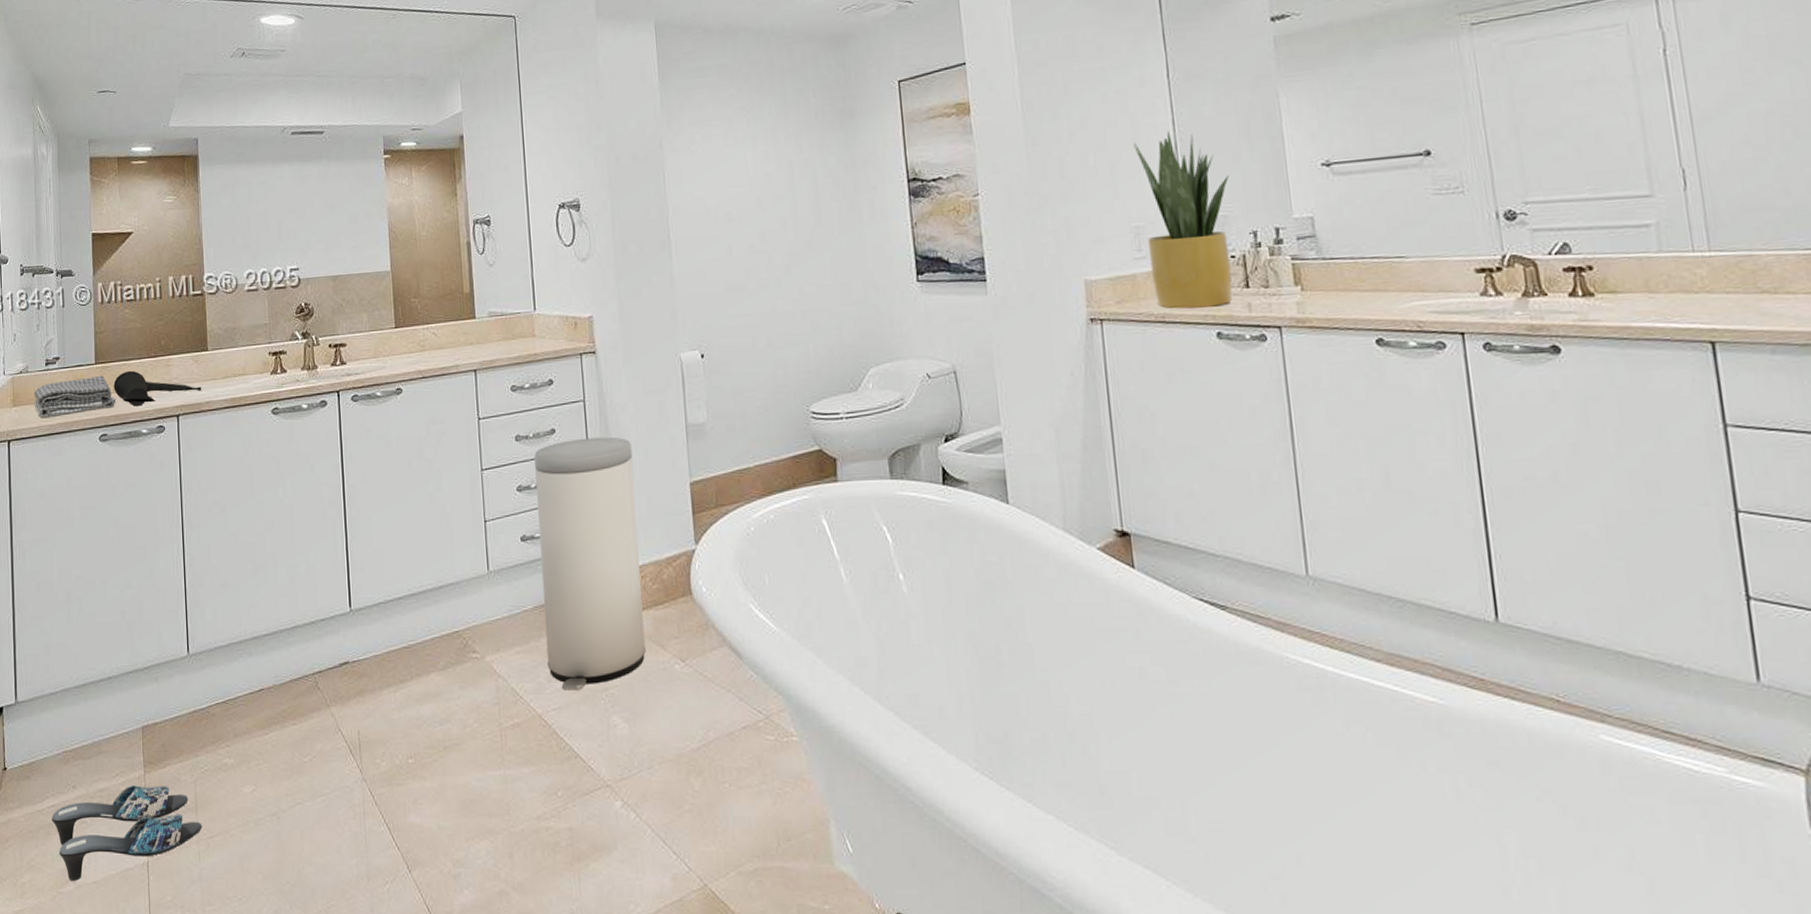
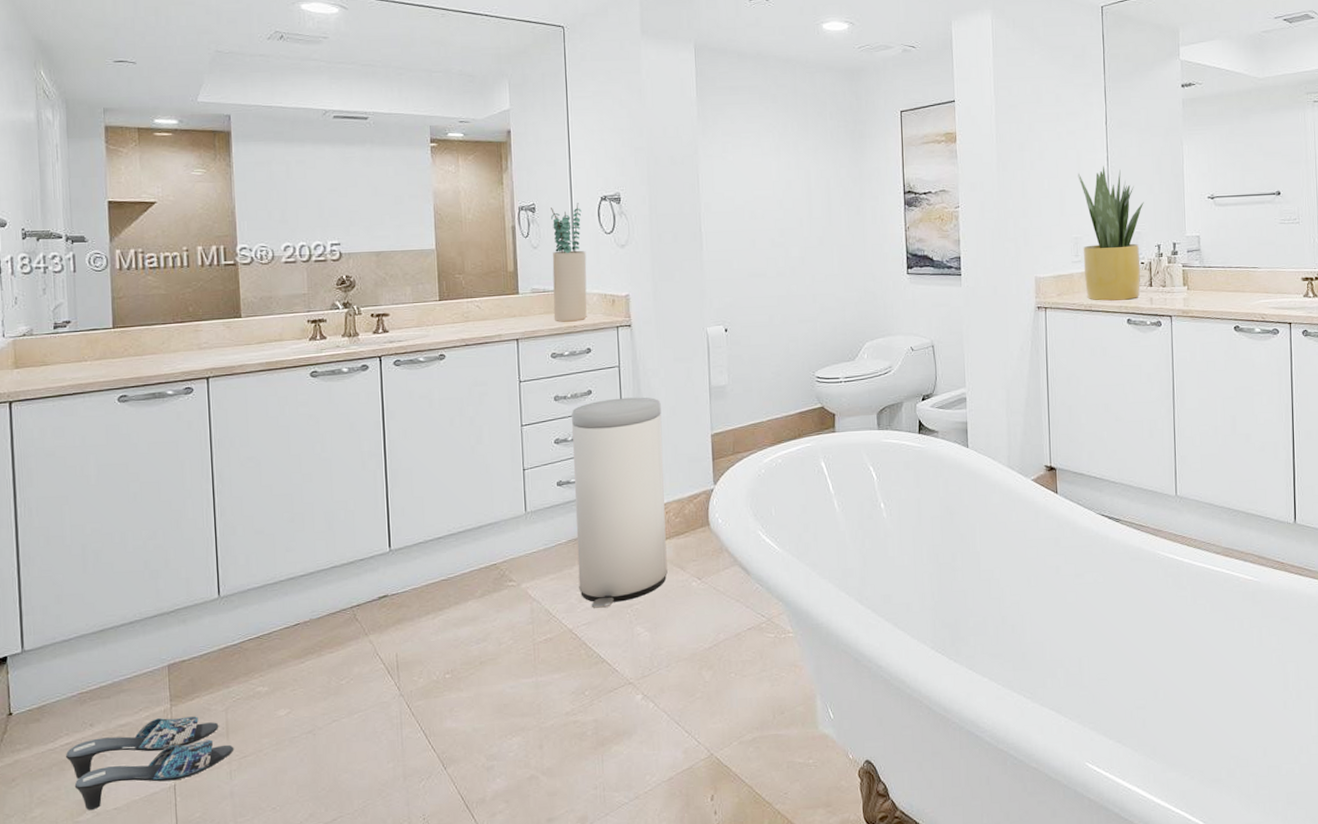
towel: present [34,375,116,418] -> none [40,339,137,380]
hair dryer: present [114,370,202,406] -> none [134,335,235,369]
vase: none [506,212,548,350] -> present [551,203,588,322]

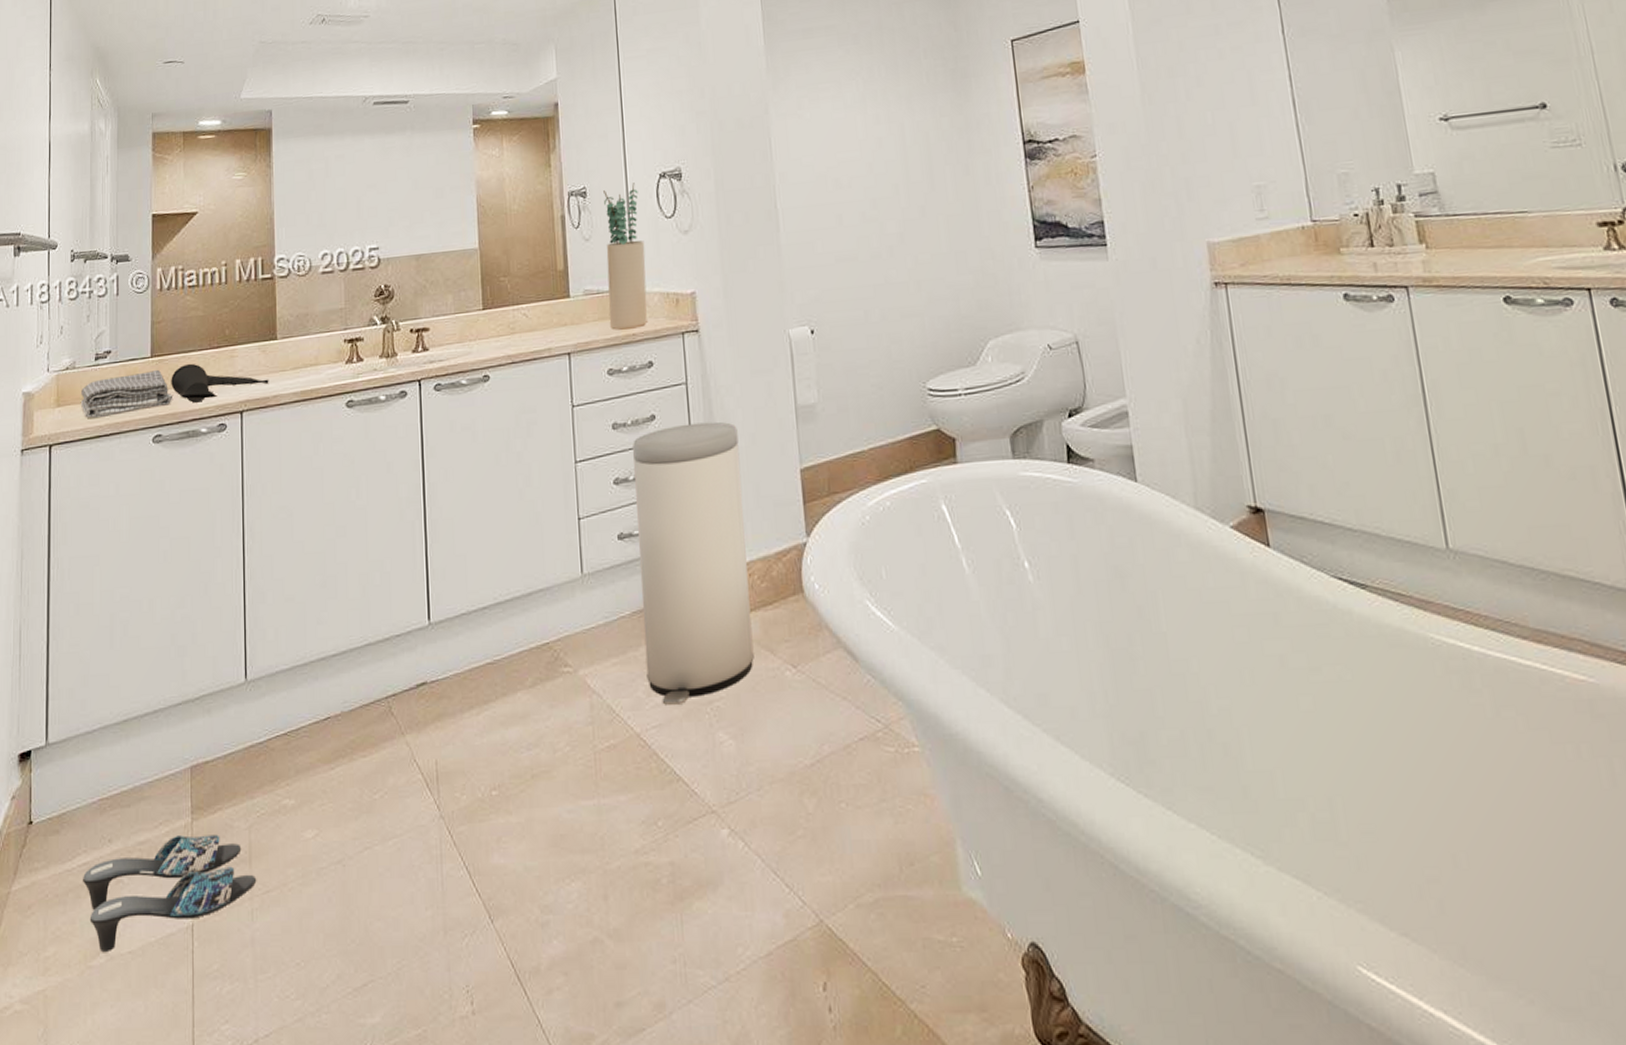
towel: none [40,339,137,380] -> present [80,369,172,419]
hair dryer: none [134,335,235,369] -> present [171,363,269,403]
planter: present [1077,165,1144,301] -> none [1251,87,1358,271]

